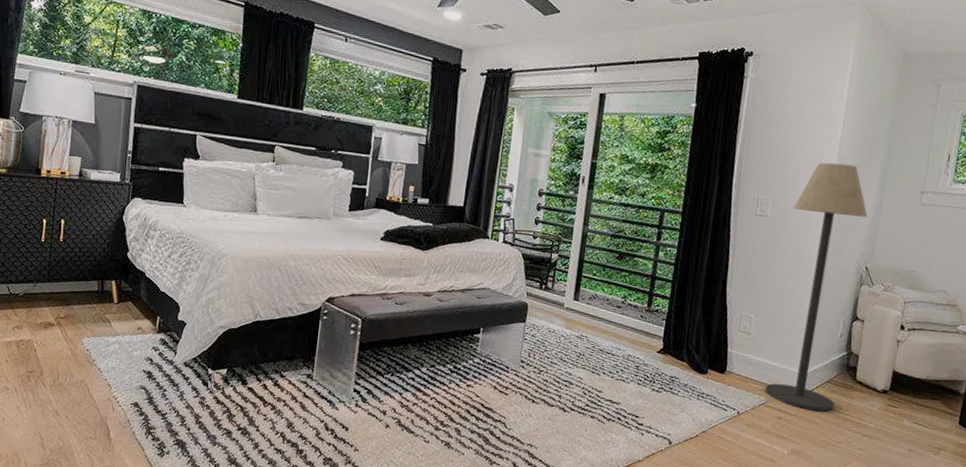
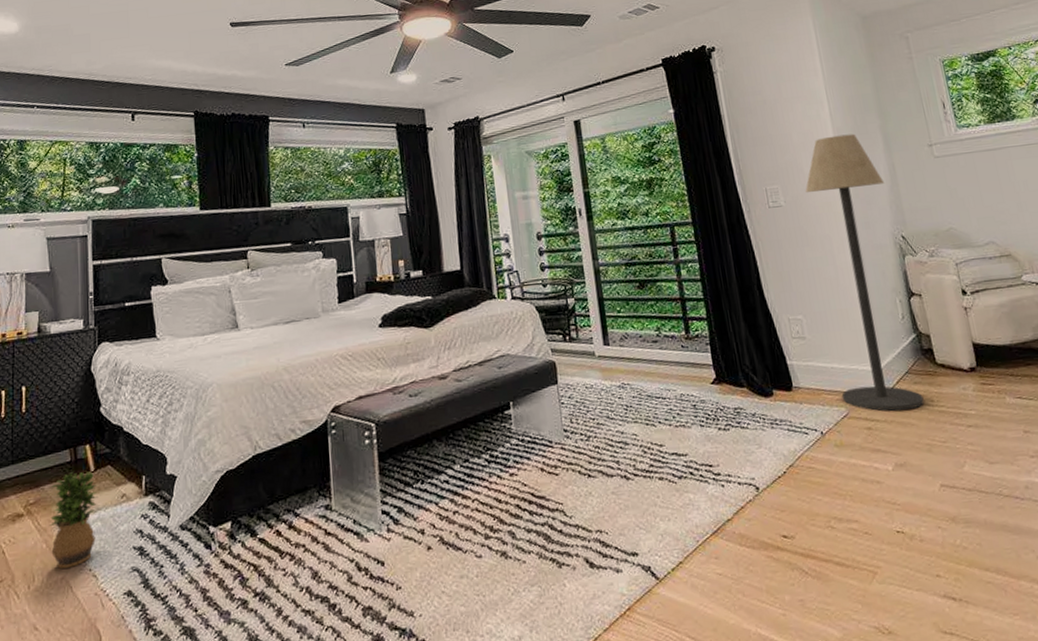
potted plant: none [75,300,118,375] -> present [49,471,98,569]

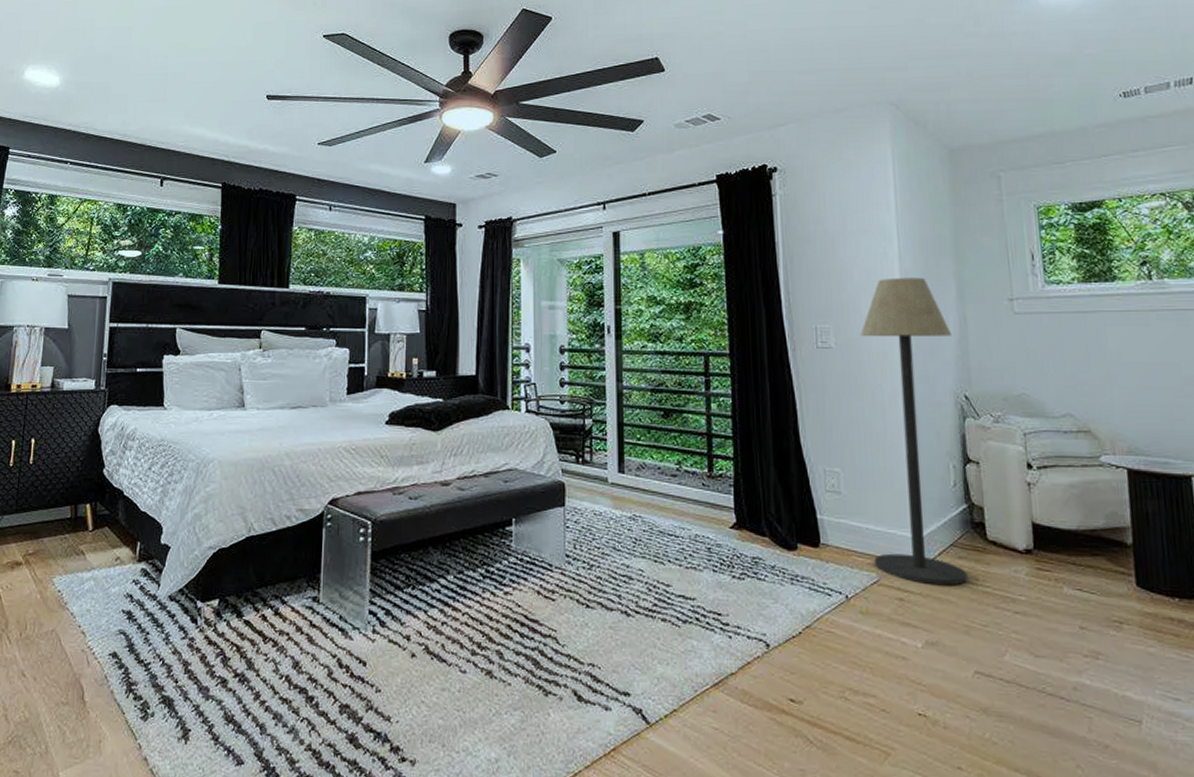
potted plant: present [49,471,98,569] -> none [44,529,94,621]

